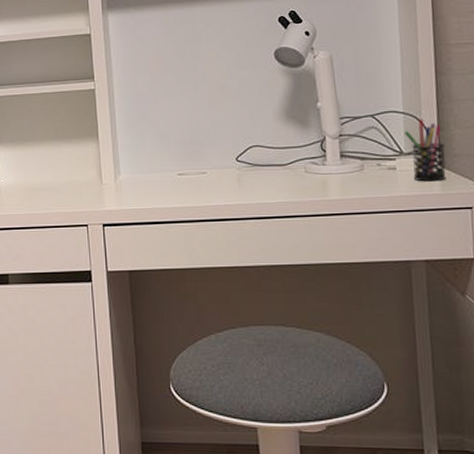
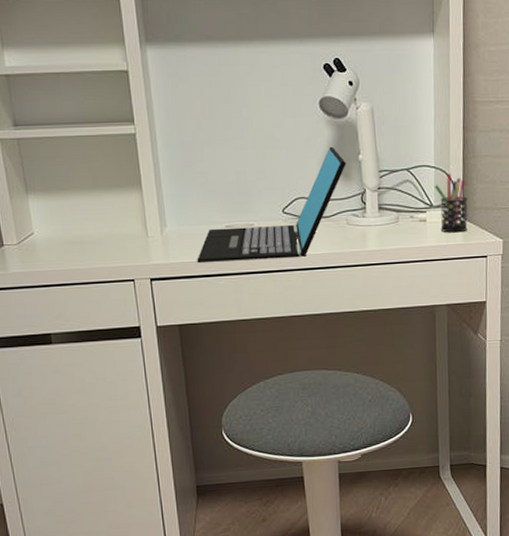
laptop: none [148,95,304,211] -> present [197,146,346,264]

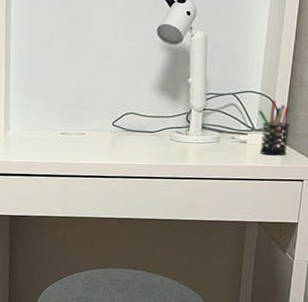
laptop: present [197,146,346,264] -> none [32,69,176,167]

